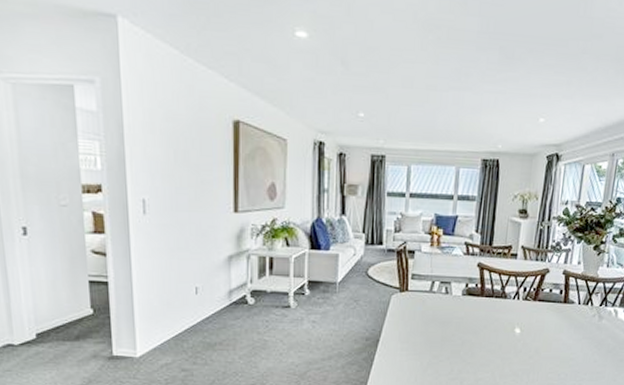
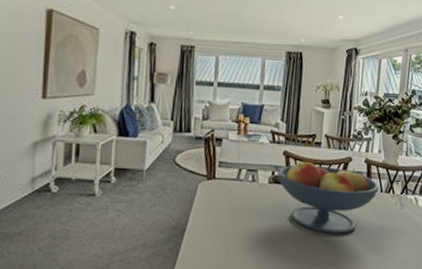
fruit bowl: none [471,273,578,345] -> present [277,161,380,234]

